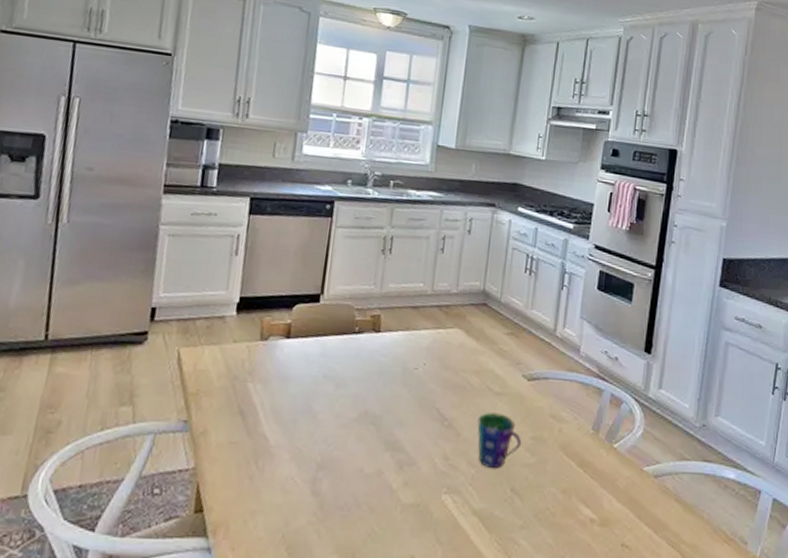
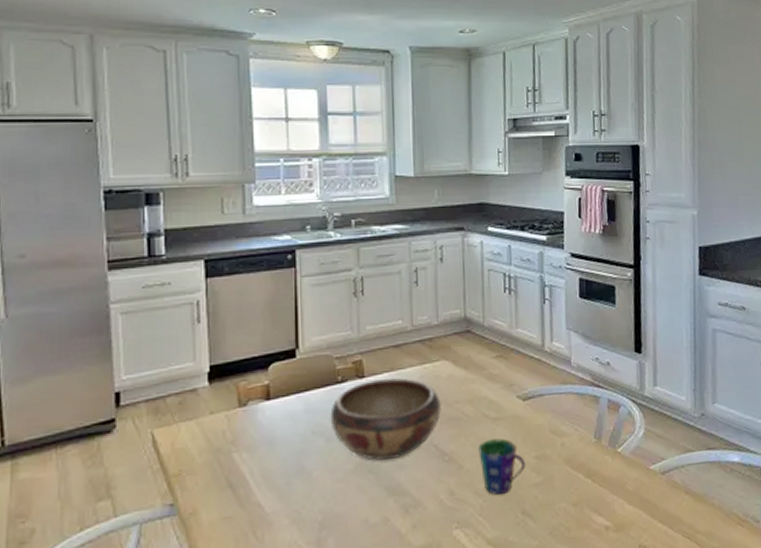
decorative bowl: none [342,336,449,415] -> present [330,378,441,461]

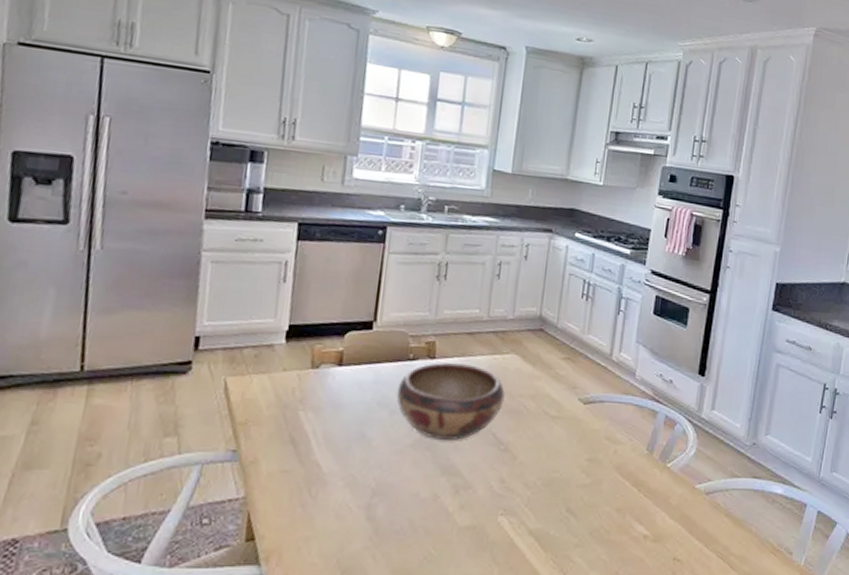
cup: present [478,438,526,495] -> none [533,436,578,489]

